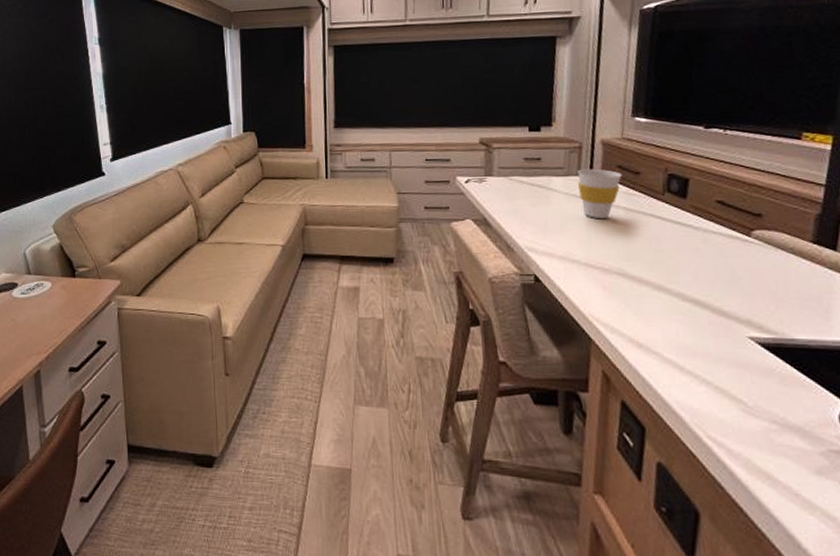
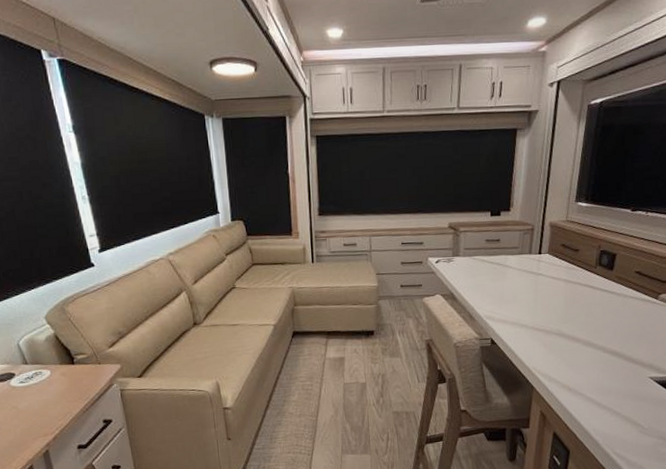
cup: present [577,168,623,219] -> none [529,247,565,290]

